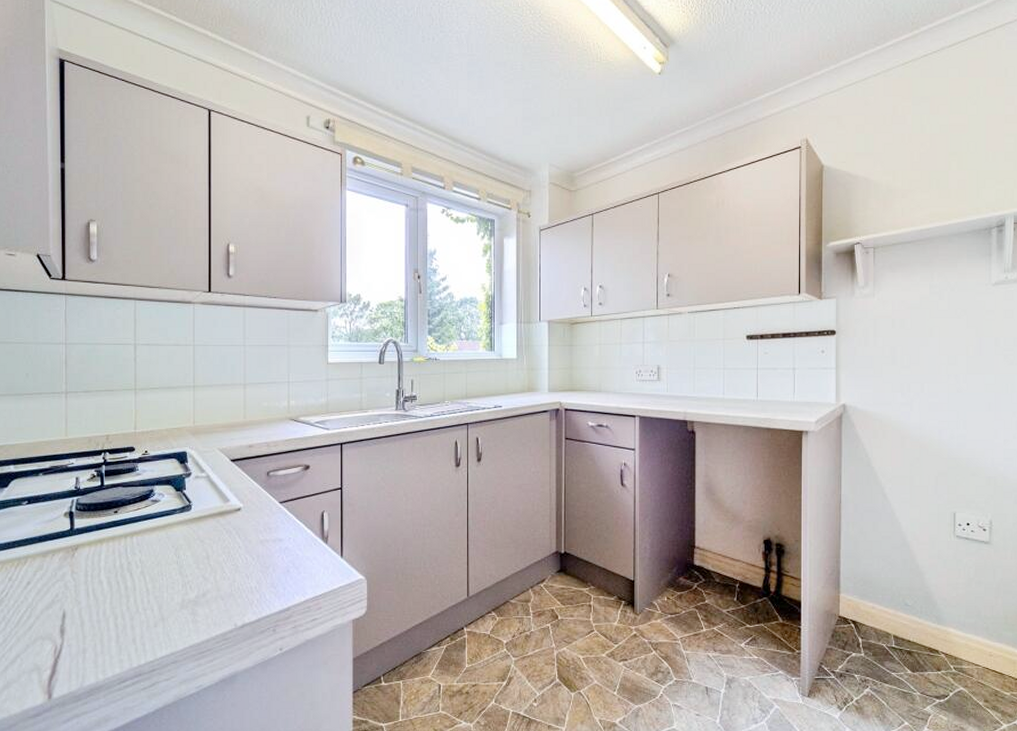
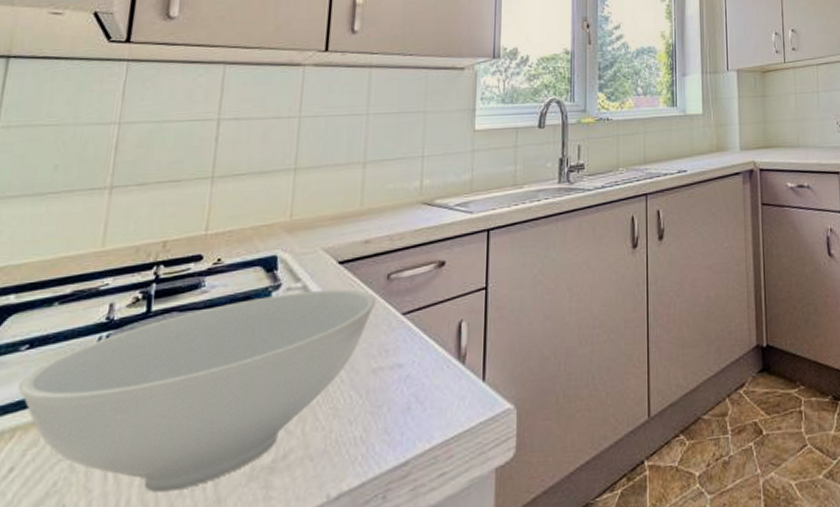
bowl: none [25,480,260,609] -> present [18,289,377,493]

